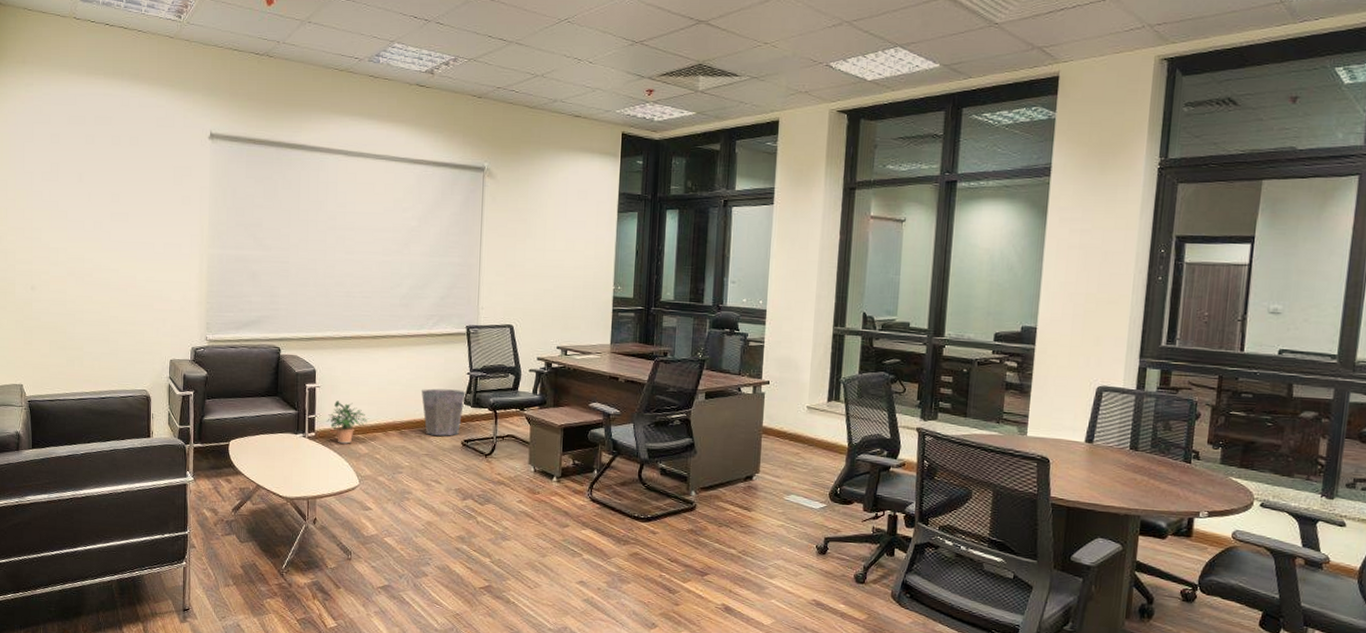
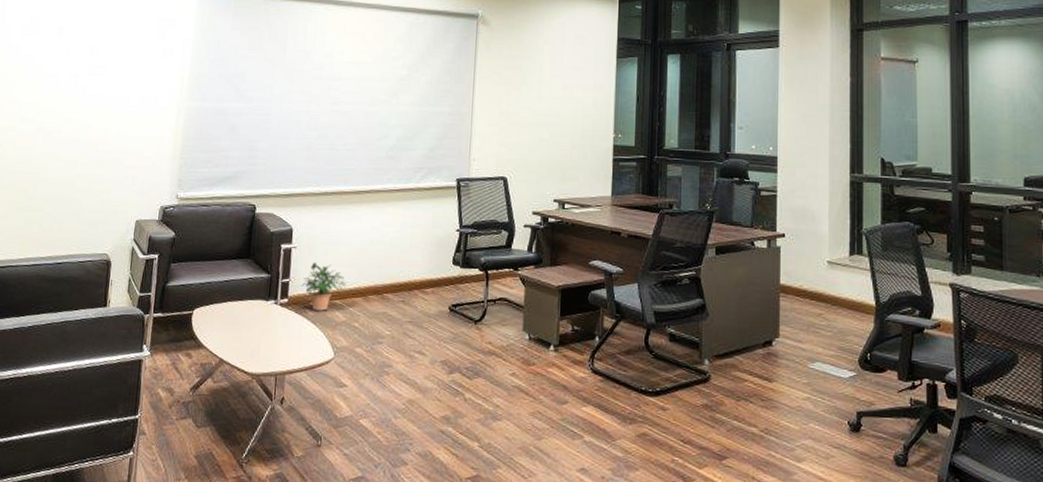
waste bin: present [422,388,465,436] -> none [406,247,454,301]

